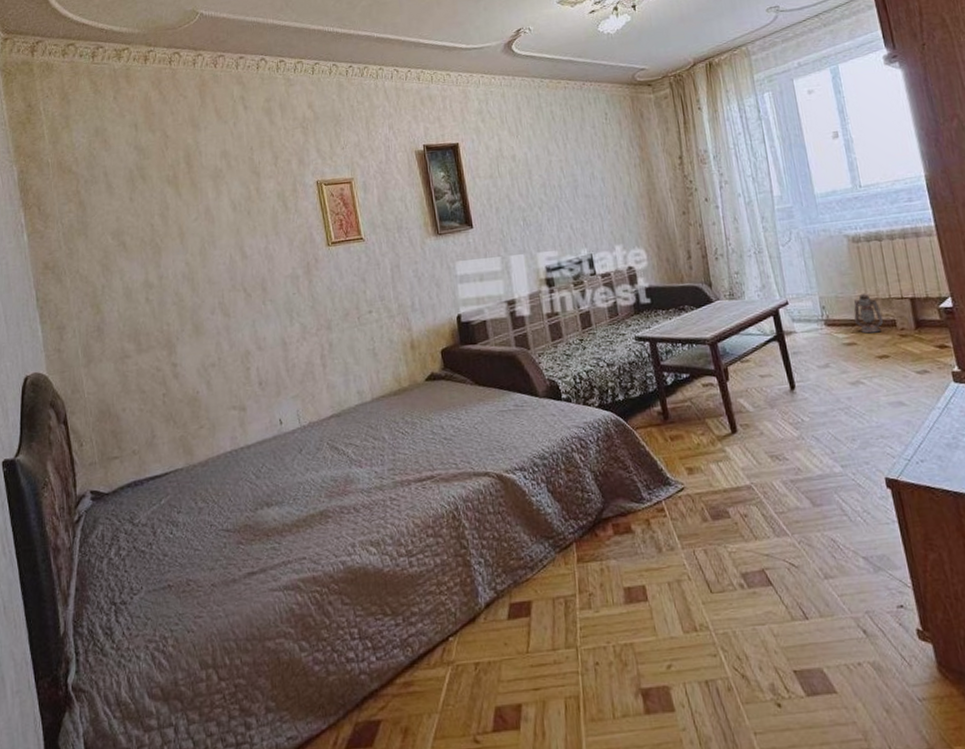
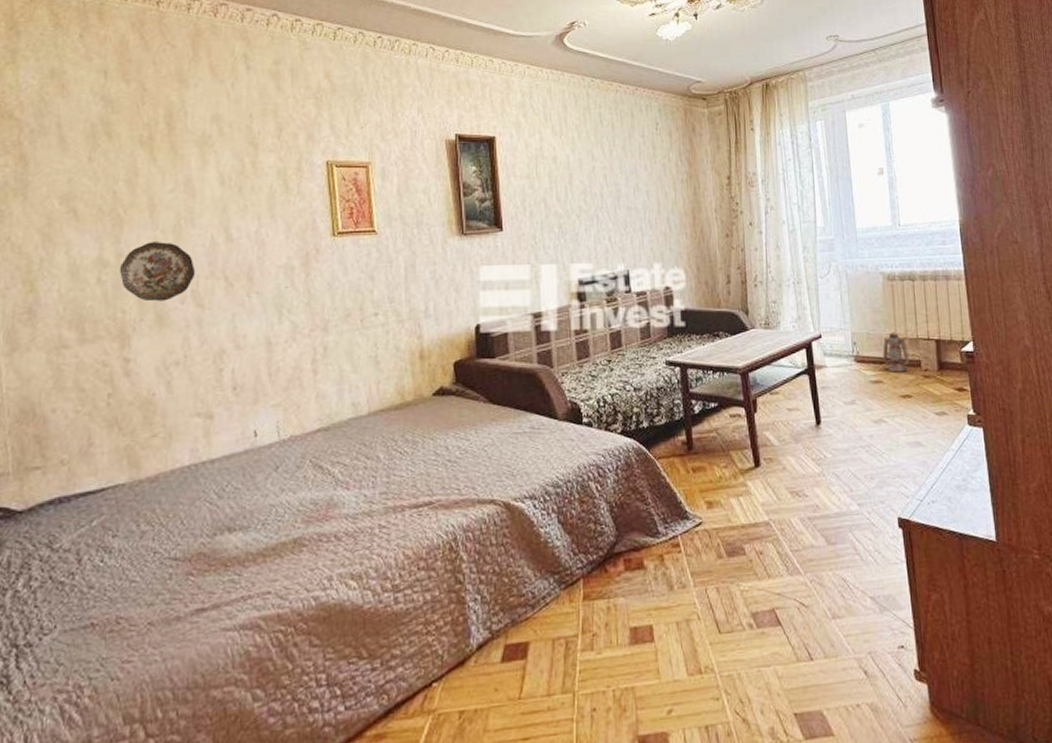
decorative plate: none [162,263,221,315] -> present [120,242,196,302]

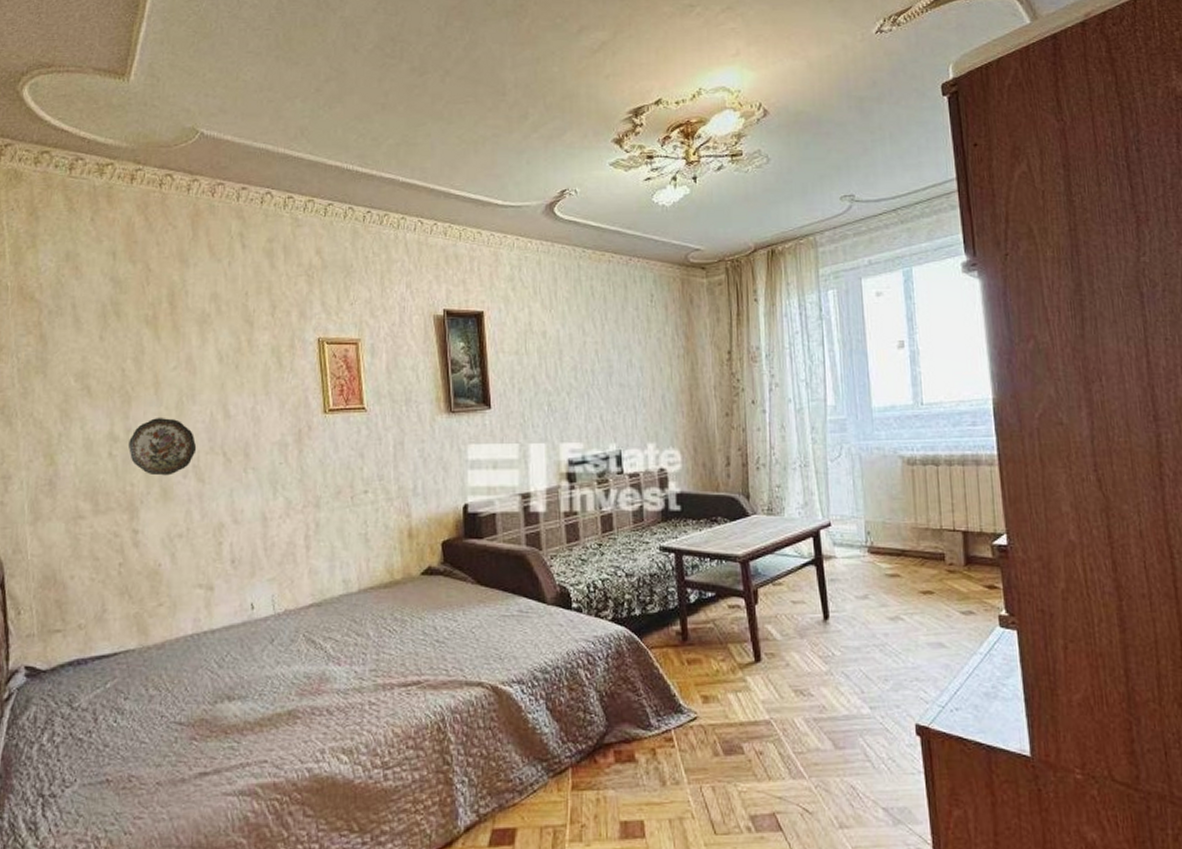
lantern: present [883,332,910,372] -> none [900,521,932,566]

